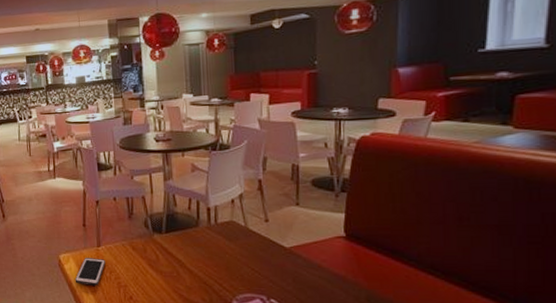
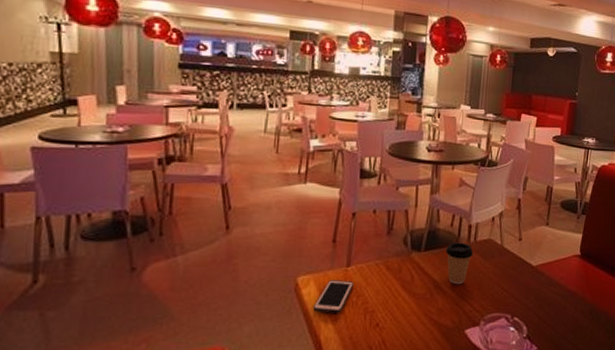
coffee cup: none [186,224,216,265] -> present [445,242,473,285]

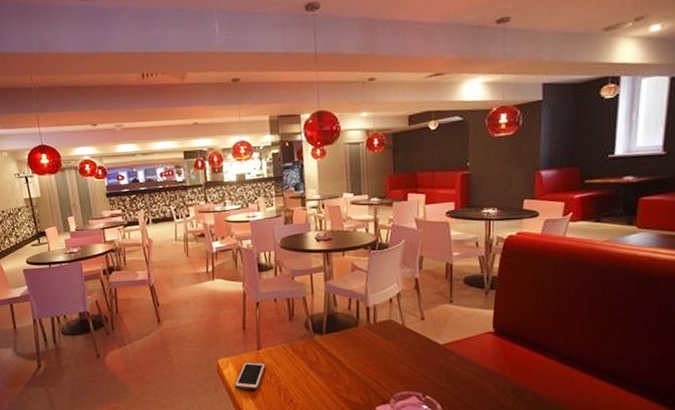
coffee cup: present [445,242,473,285] -> none [346,324,375,365]

